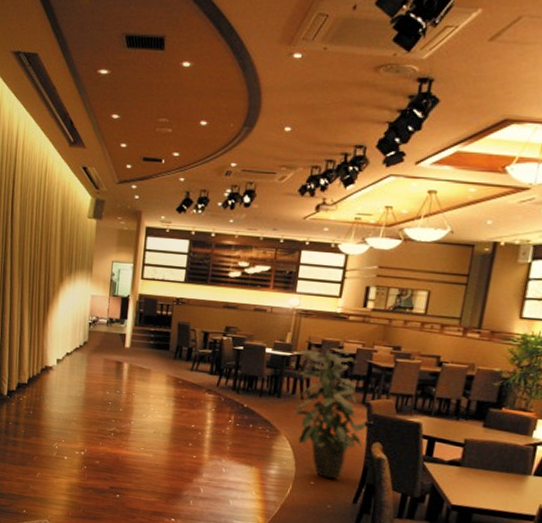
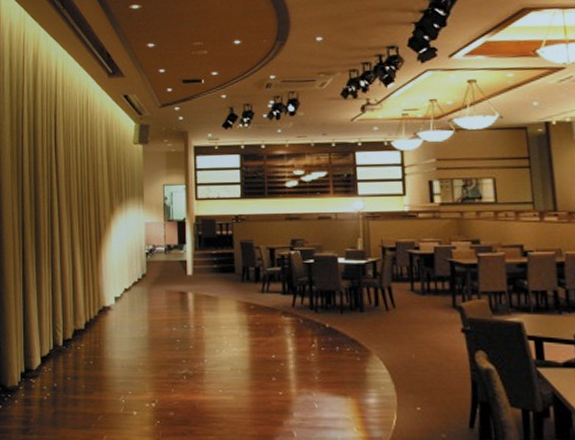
indoor plant: present [294,348,369,479] -> none [372,248,465,401]

